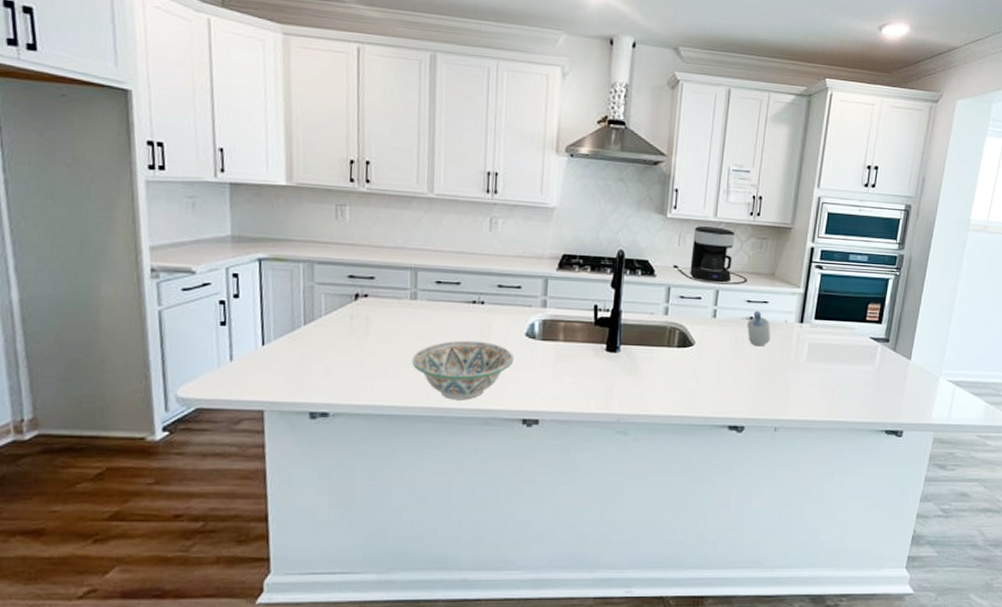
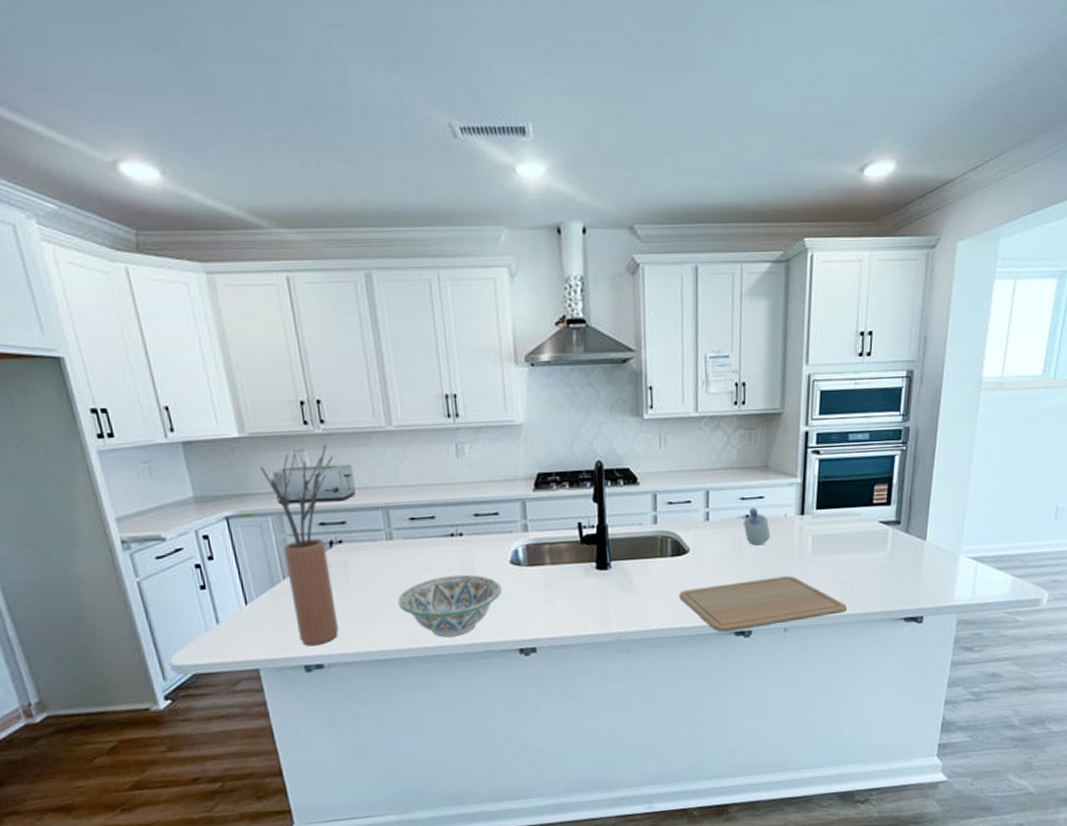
vase: none [301,203,372,394] -> present [260,445,339,646]
toaster: none [310,219,390,258] -> present [271,463,356,504]
coffee maker: present [673,226,747,285] -> none [656,422,739,485]
chopping board: none [680,378,834,425] -> present [679,576,846,632]

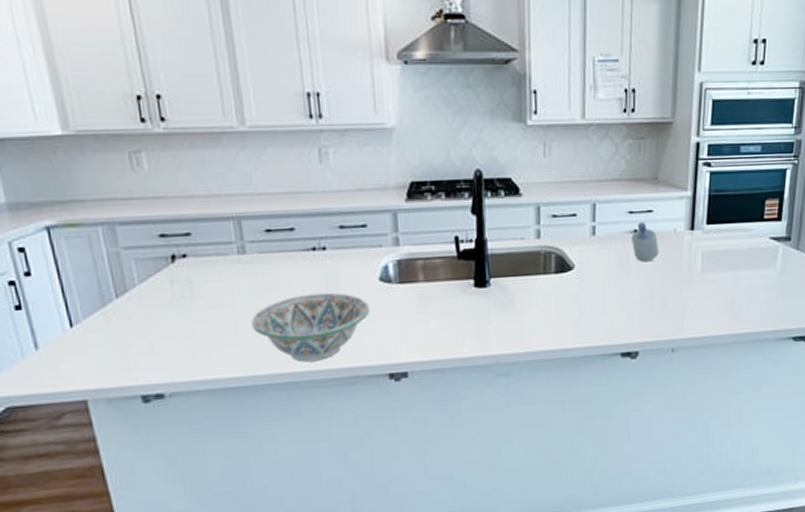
vase: present [260,445,339,646] -> none [88,146,182,374]
toaster: present [271,463,356,504] -> none [102,168,203,212]
chopping board: present [679,576,846,632] -> none [563,294,735,354]

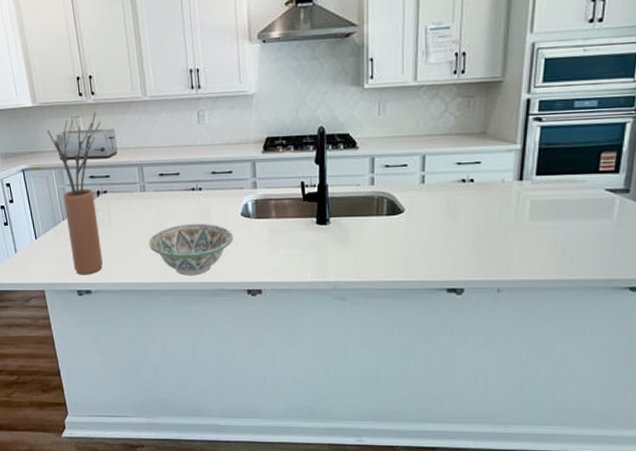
vase: none [88,146,182,374] -> present [47,112,103,275]
toaster: none [102,168,203,212] -> present [55,128,118,160]
soap dispenser: present [631,221,660,262] -> none [459,172,487,209]

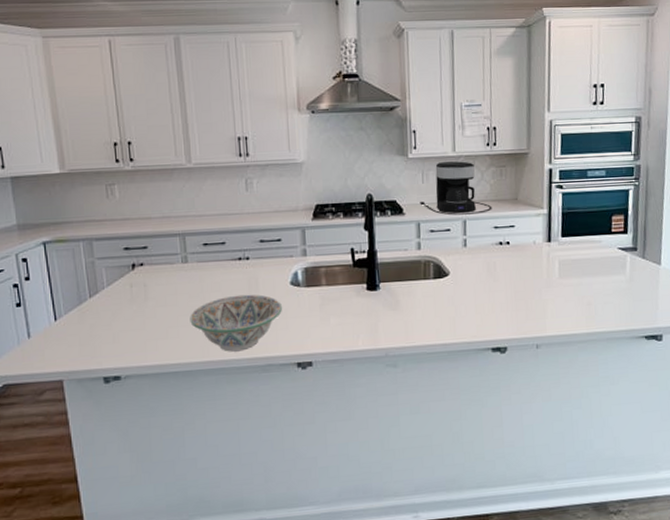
vase: present [47,112,103,275] -> none [76,180,139,359]
toaster: present [55,128,118,160] -> none [85,196,157,231]
coffee maker: none [375,91,456,150] -> present [420,161,492,215]

